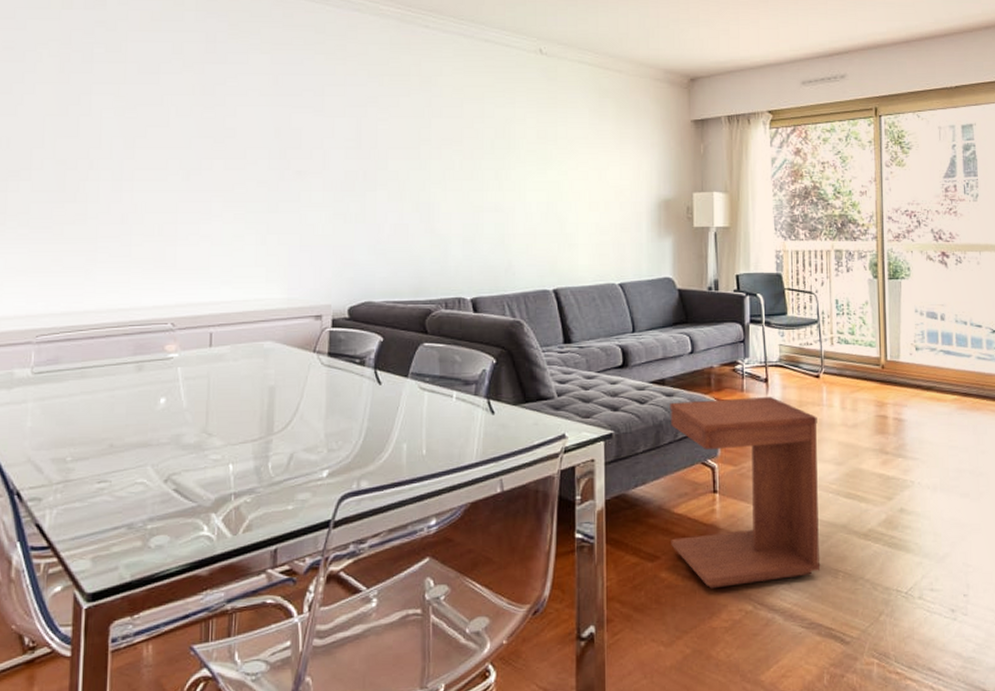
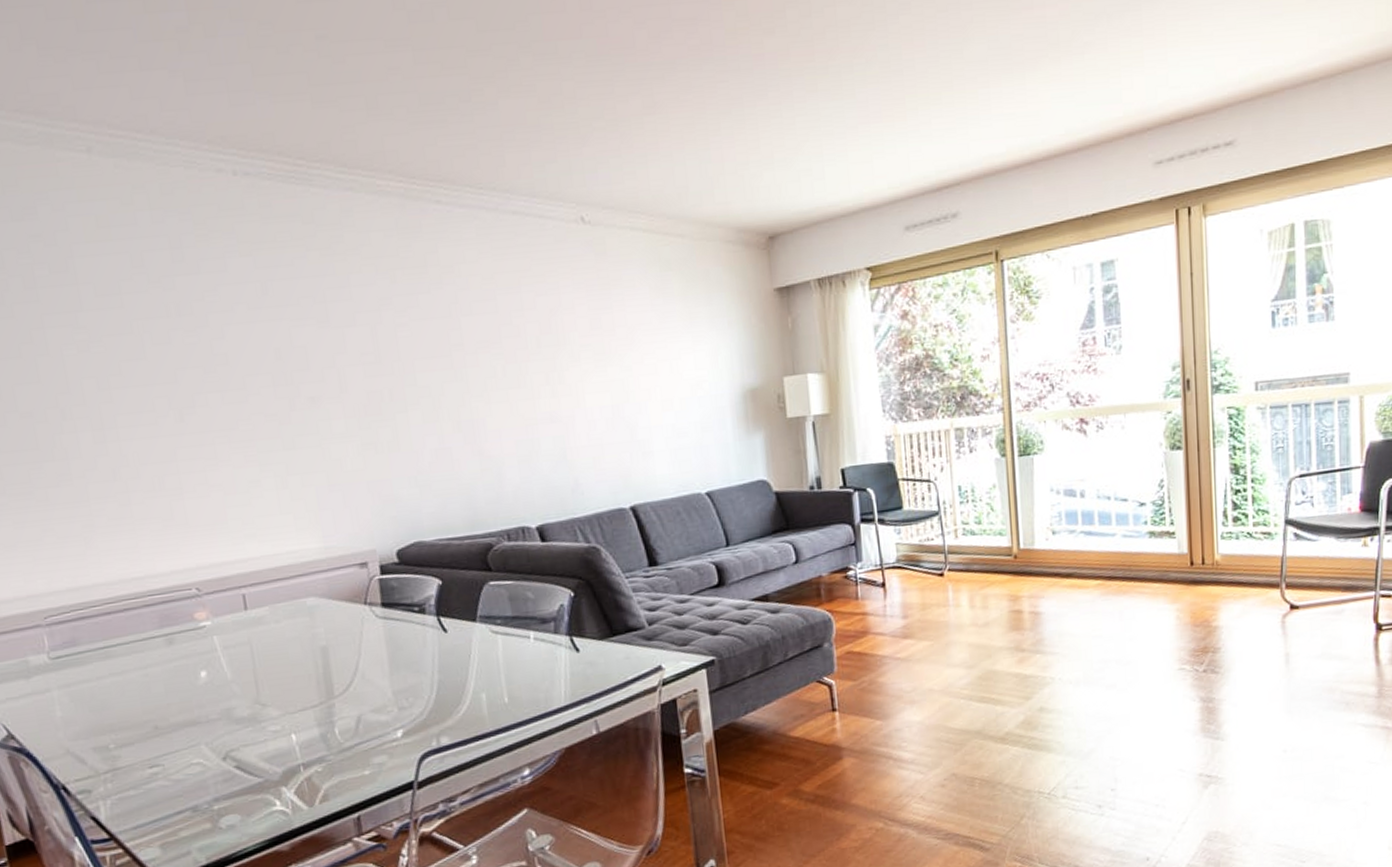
side table: present [669,397,821,589] -> none [776,602,955,810]

